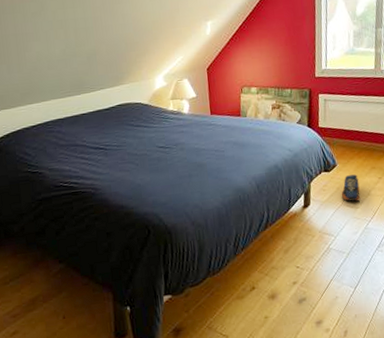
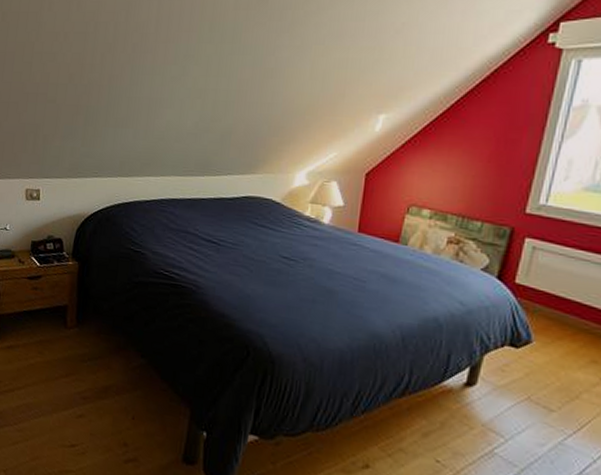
shoe: present [341,174,361,202] -> none [529,360,565,403]

